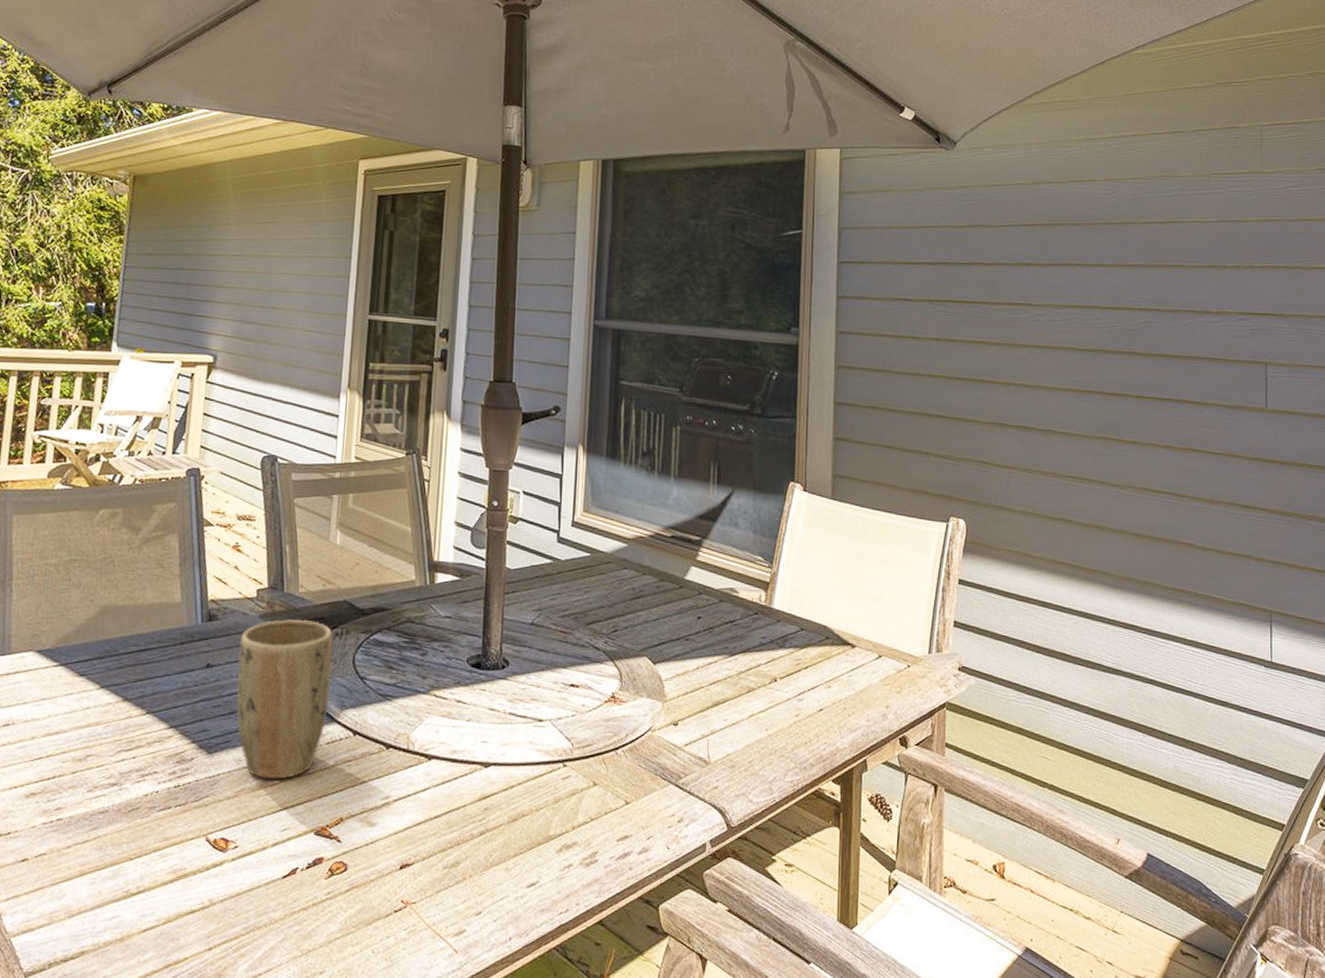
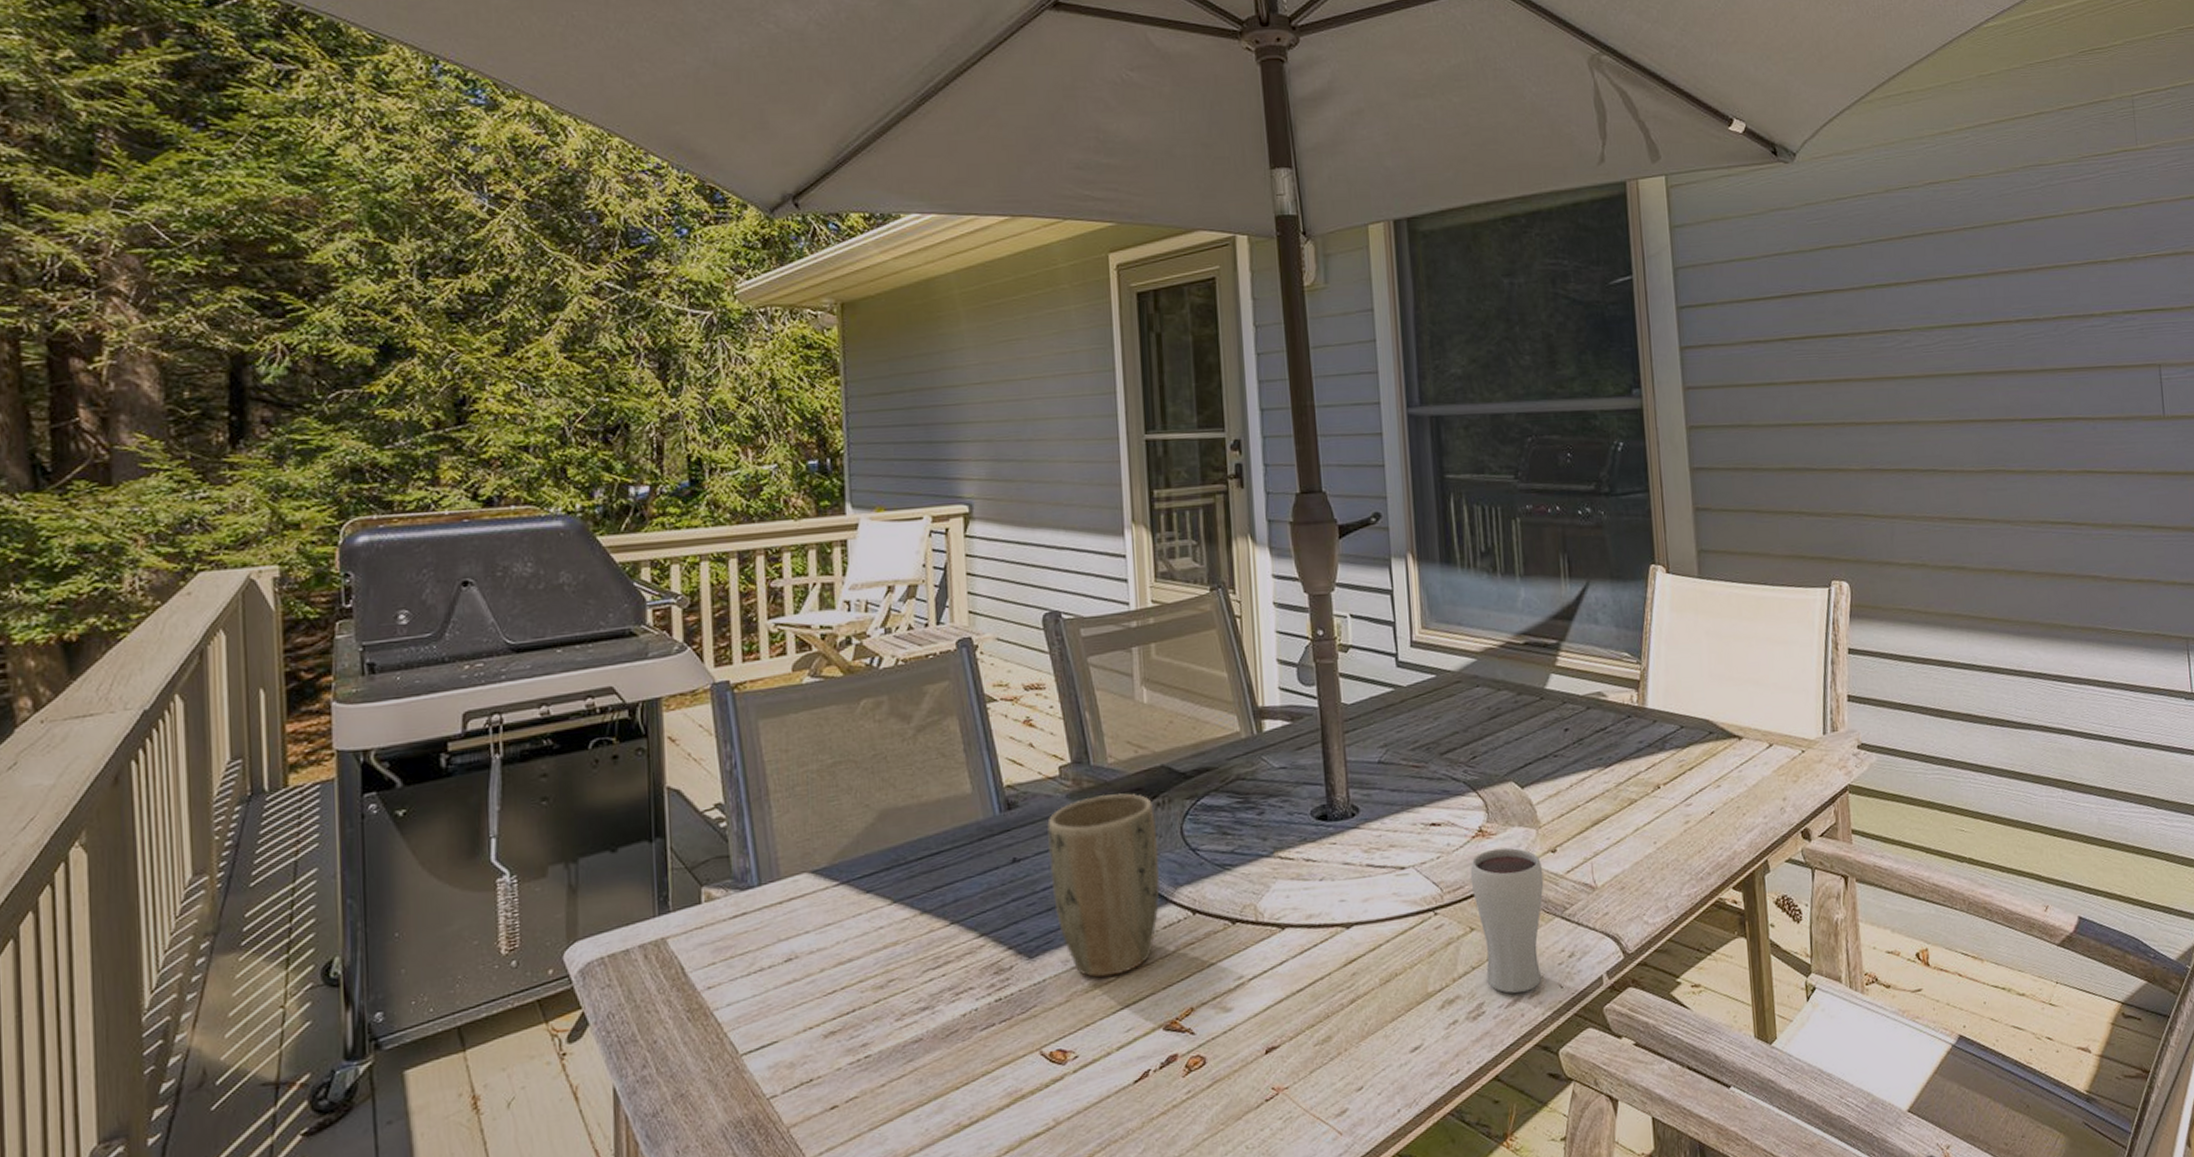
drinking glass: none [599,715,664,847] -> present [1470,847,1544,994]

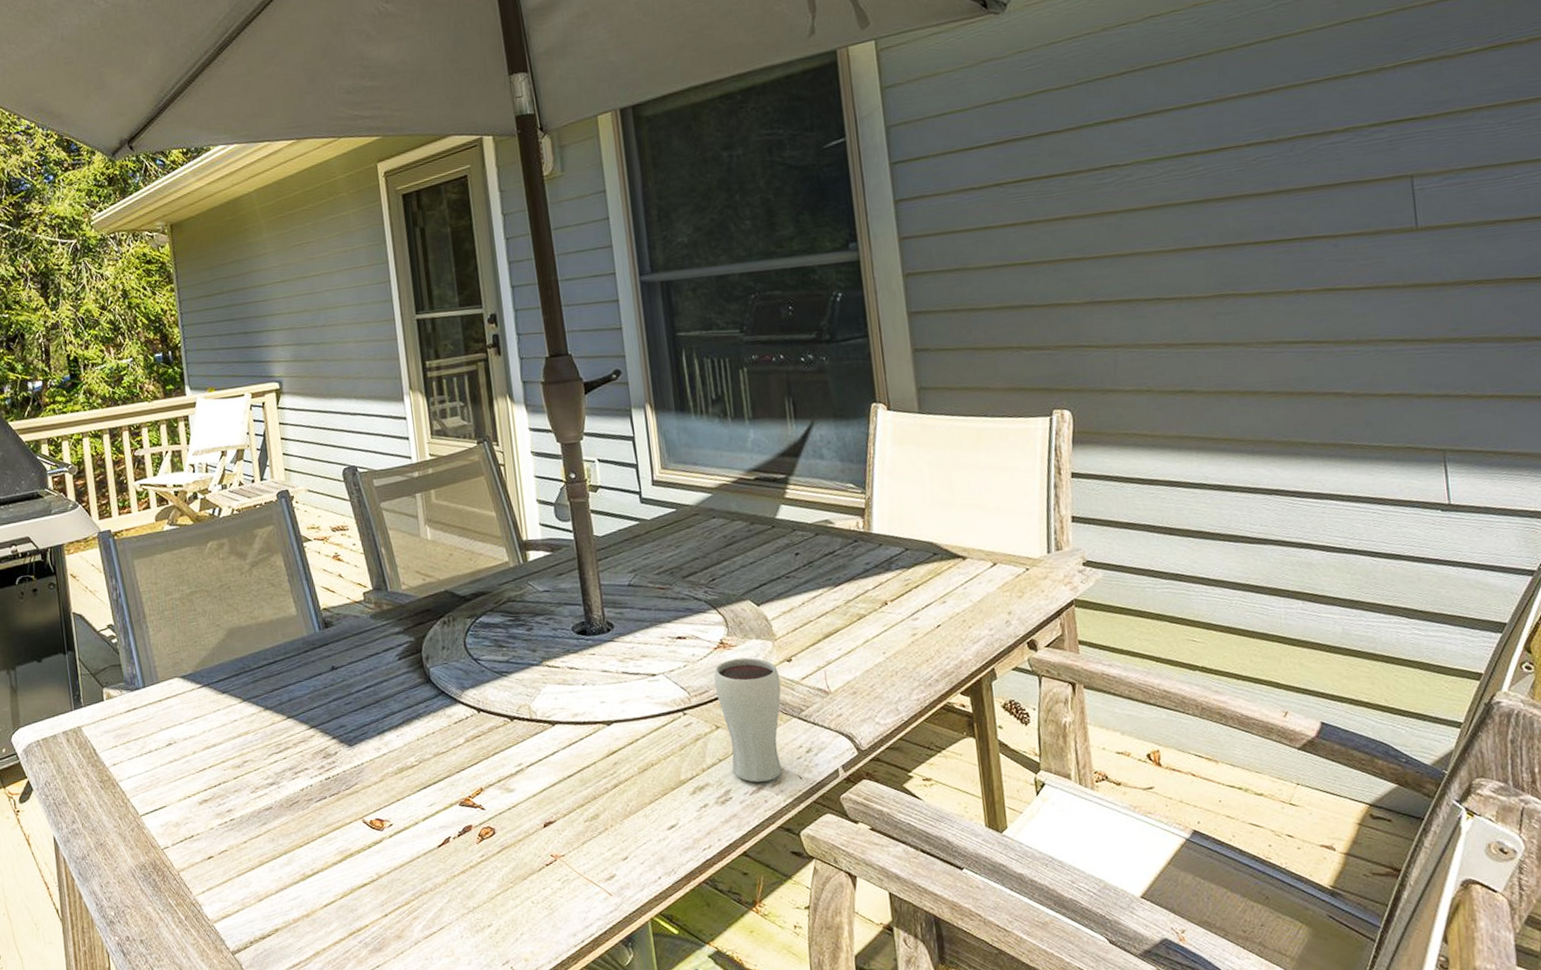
plant pot: present [1047,793,1160,977] -> none [357,613,450,762]

